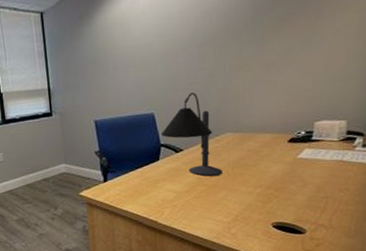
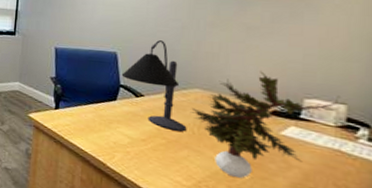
potted plant: none [223,104,347,204] -> present [189,71,348,178]

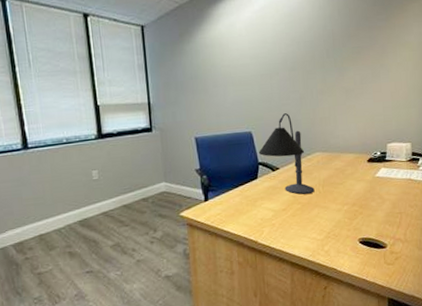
potted plant: present [189,71,348,178] -> none [315,127,412,221]

